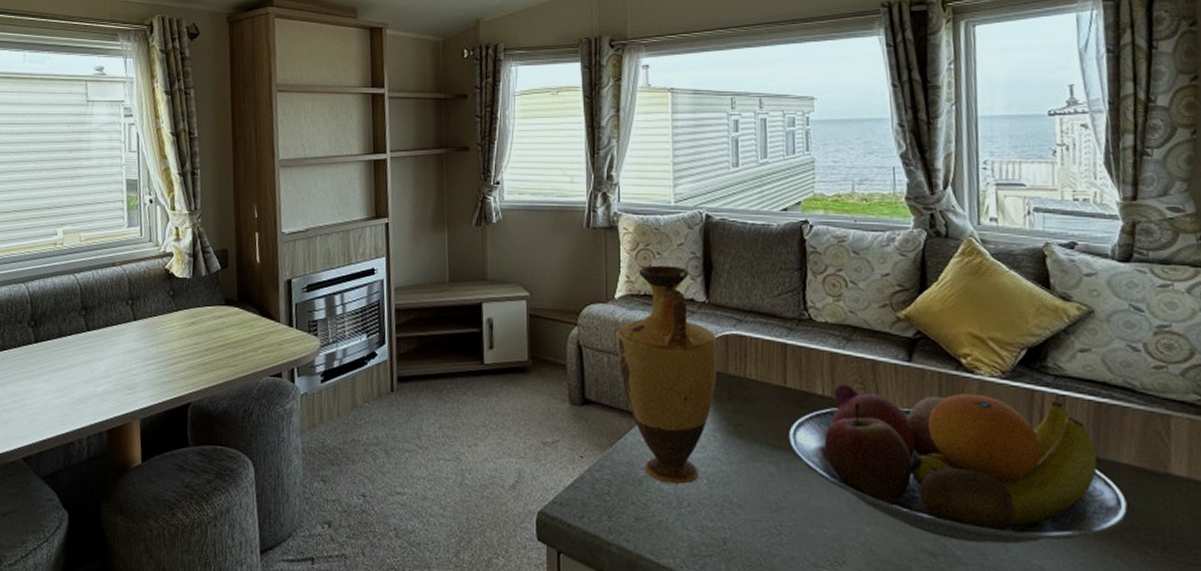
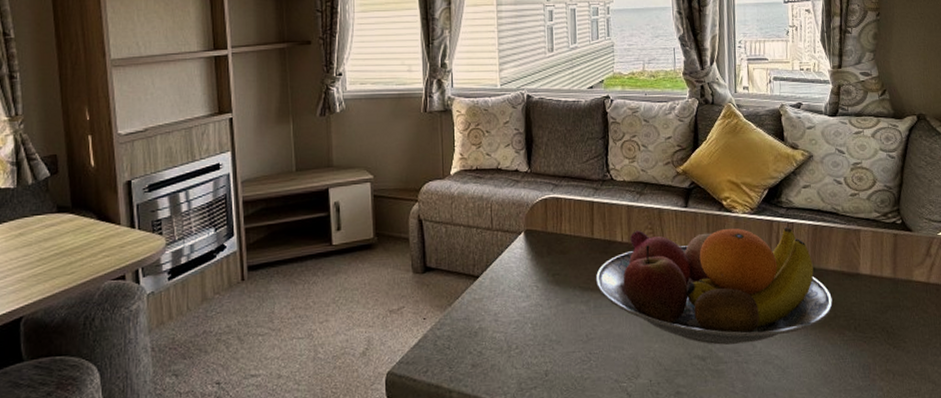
vase: present [618,265,718,484] -> none [454,142,539,332]

